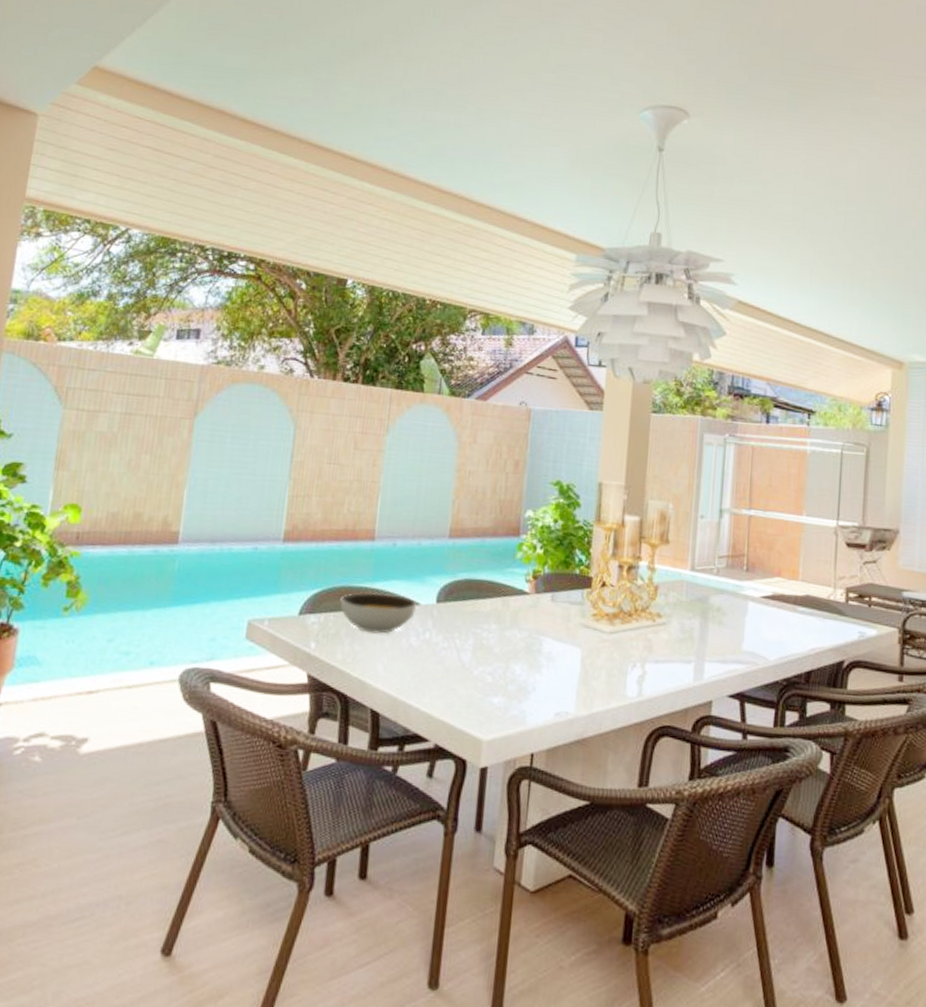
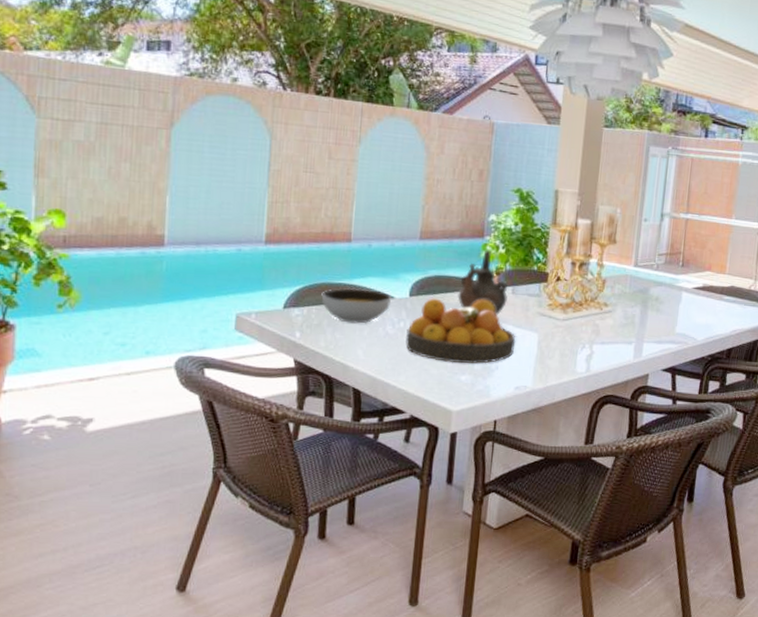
fruit bowl: none [431,605,556,684] -> present [405,298,516,364]
ceremonial vessel: none [490,550,546,626] -> present [457,250,507,315]

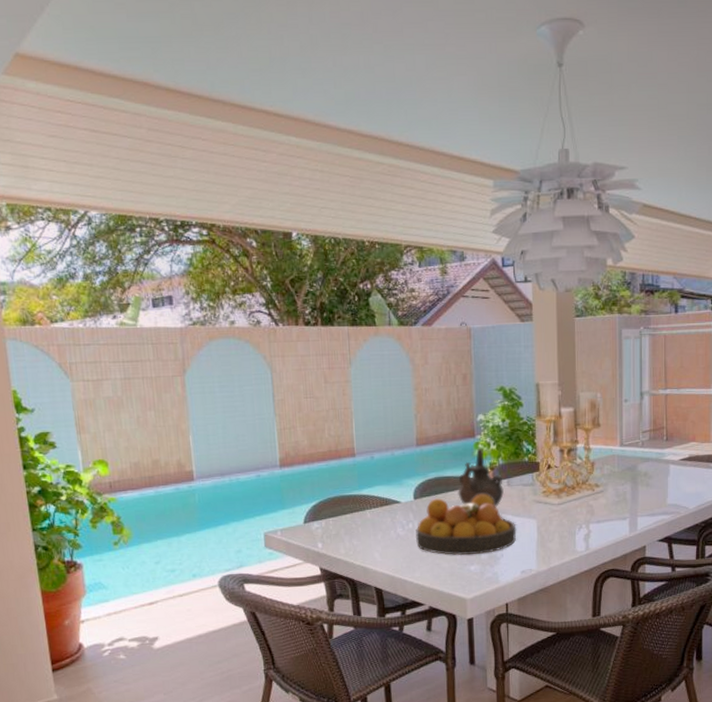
soup bowl: present [321,288,392,324] -> none [335,497,399,530]

